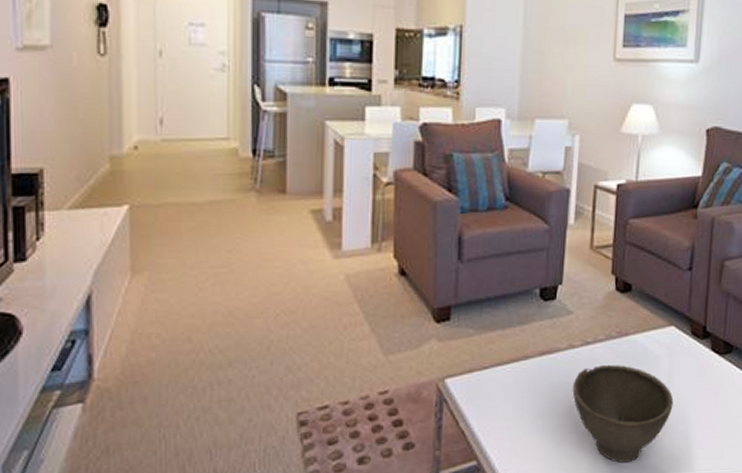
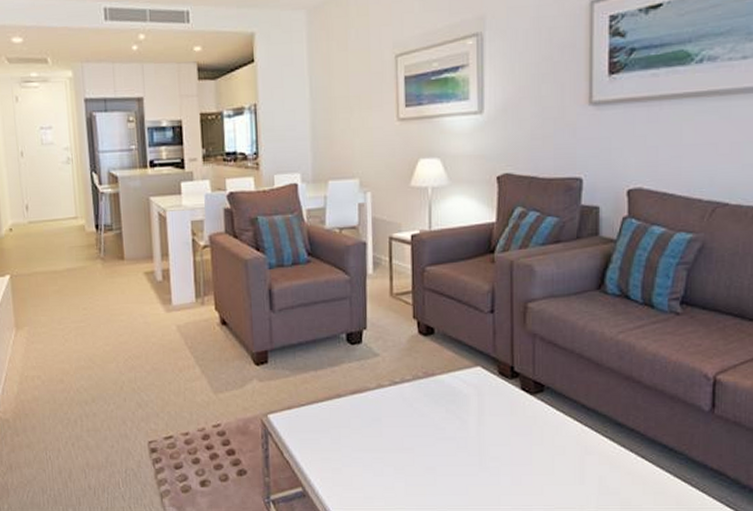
bowl: present [572,365,674,463] -> none [384,403,486,495]

